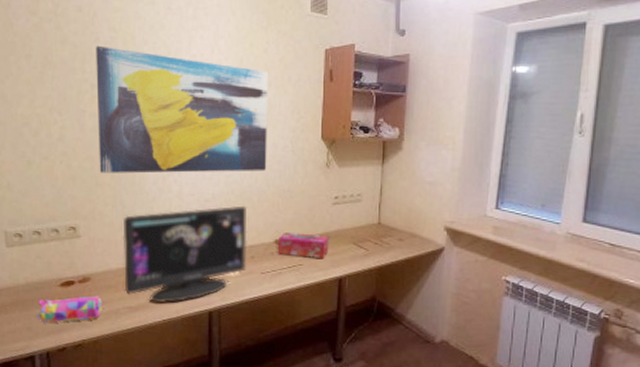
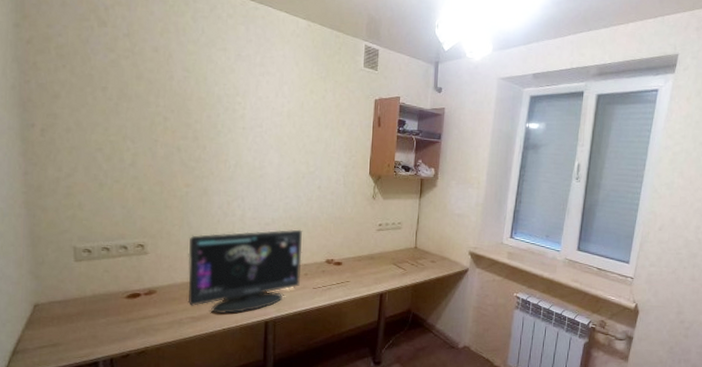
pencil case: present [36,296,102,323] -> none [102,307,167,331]
wall art: present [96,45,268,174] -> none [168,83,325,201]
tissue box: present [278,232,329,258] -> none [329,253,373,276]

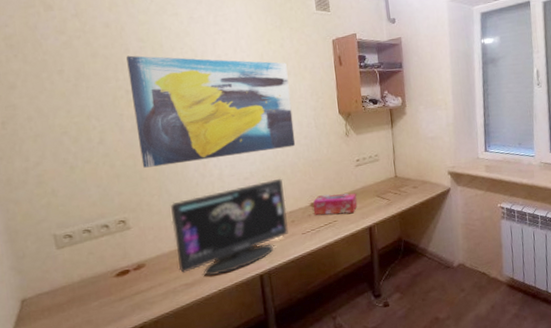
wall art: none [168,83,325,201] -> present [126,55,296,168]
tissue box: none [329,253,373,276] -> present [313,193,358,215]

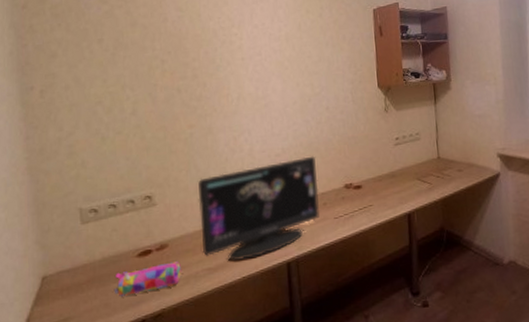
pencil case: none [94,279,160,313] -> present [113,261,181,296]
wall art: present [126,55,296,168] -> none [164,24,331,141]
tissue box: present [313,193,358,215] -> none [348,174,396,199]

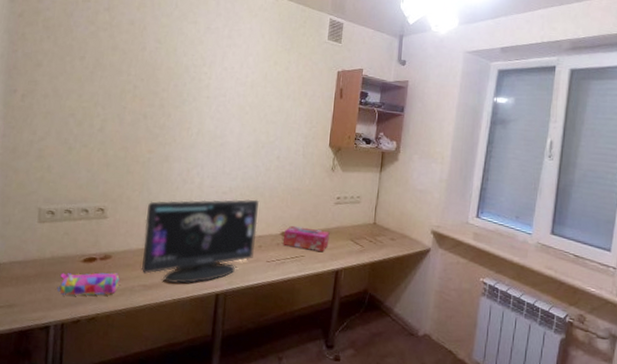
tissue box: none [348,174,396,199] -> present [283,226,330,252]

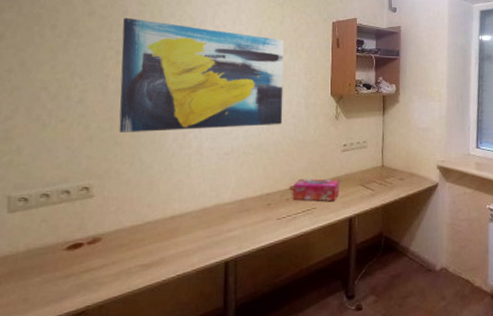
pencil case: present [56,272,120,295] -> none [35,256,113,291]
wall art: none [131,53,288,171] -> present [119,17,284,133]
computer monitor: present [141,199,260,284] -> none [137,156,265,259]

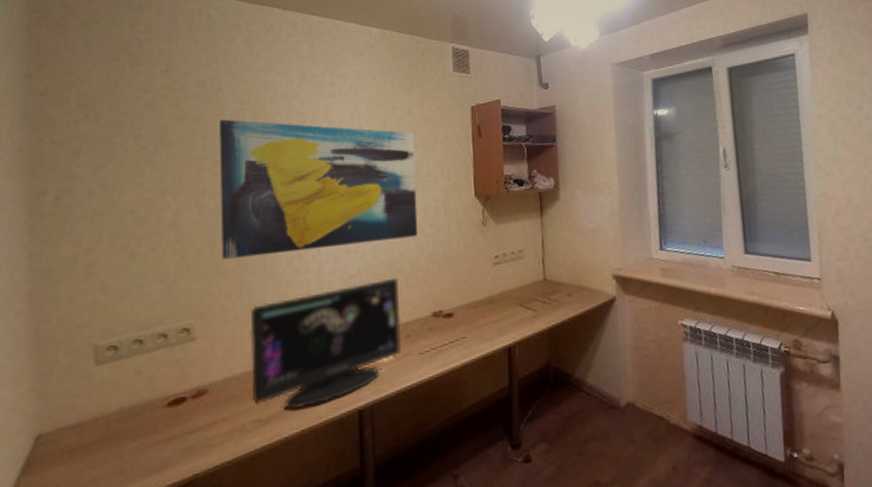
computer monitor: none [137,156,265,259] -> present [250,277,401,410]
tissue box: present [293,178,340,201] -> none [436,299,494,329]

